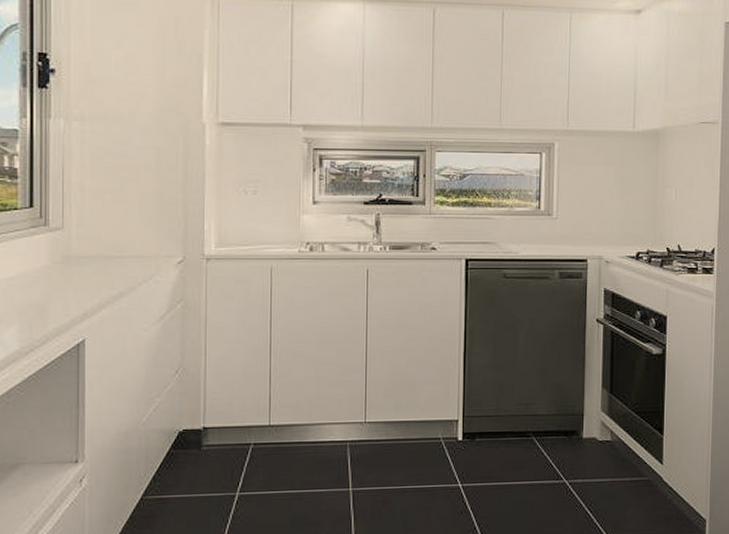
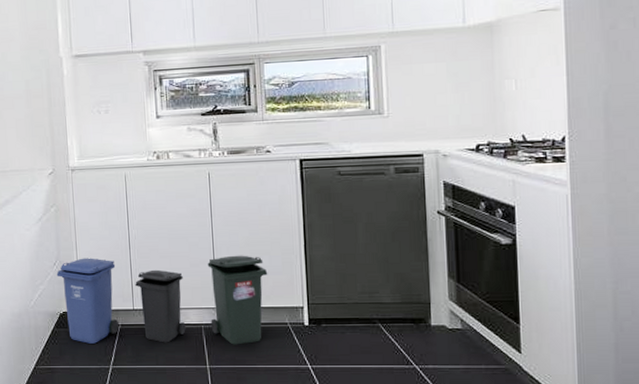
trash bin: none [178,363,424,467] -> present [56,255,268,345]

